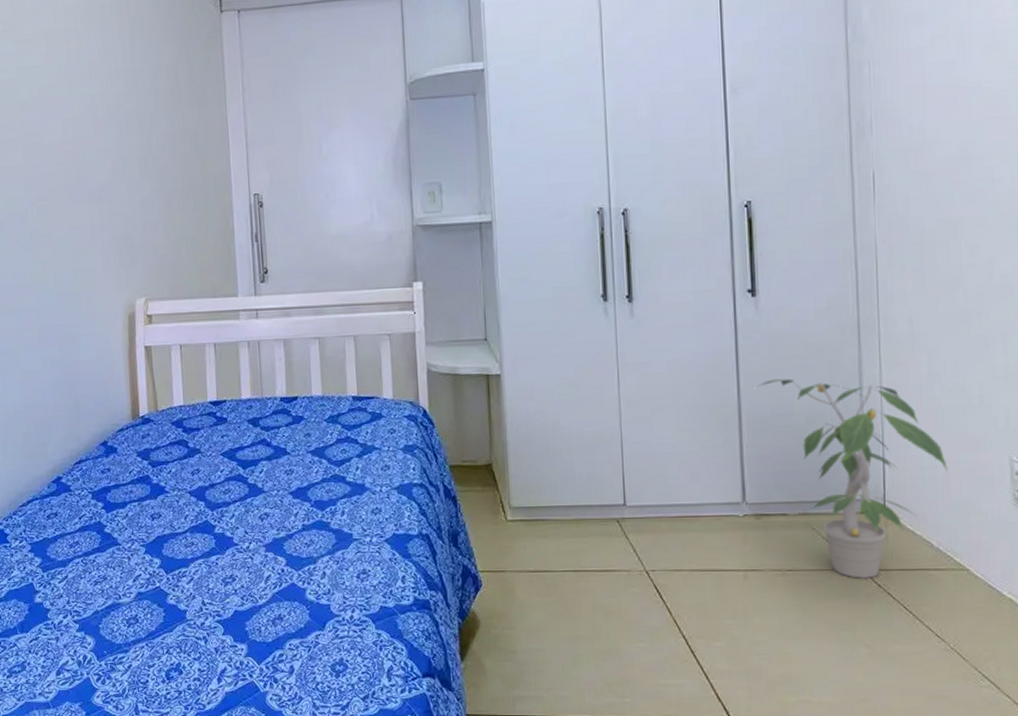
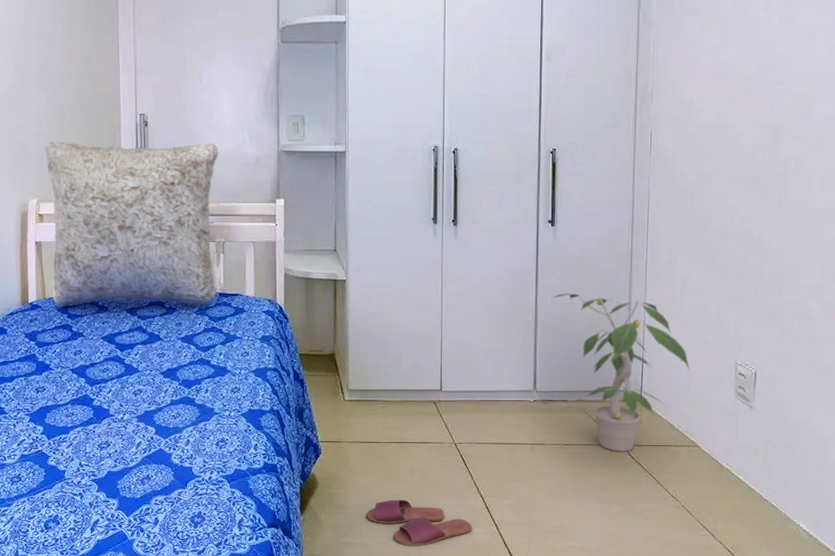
pillow: none [151,222,349,419] -> present [45,140,219,307]
slippers: none [540,642,676,700] -> present [365,499,473,546]

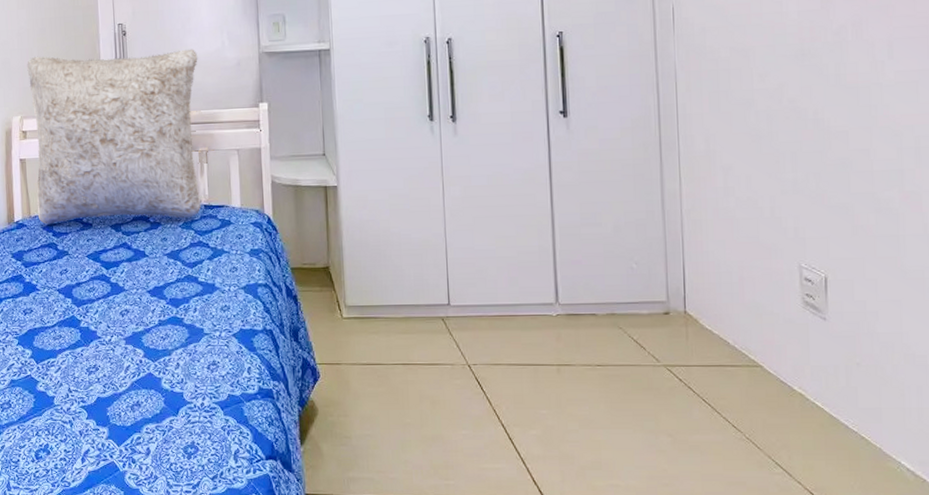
slippers: present [365,499,473,546] -> none [372,429,495,482]
potted plant: present [551,293,690,452] -> none [568,191,742,374]

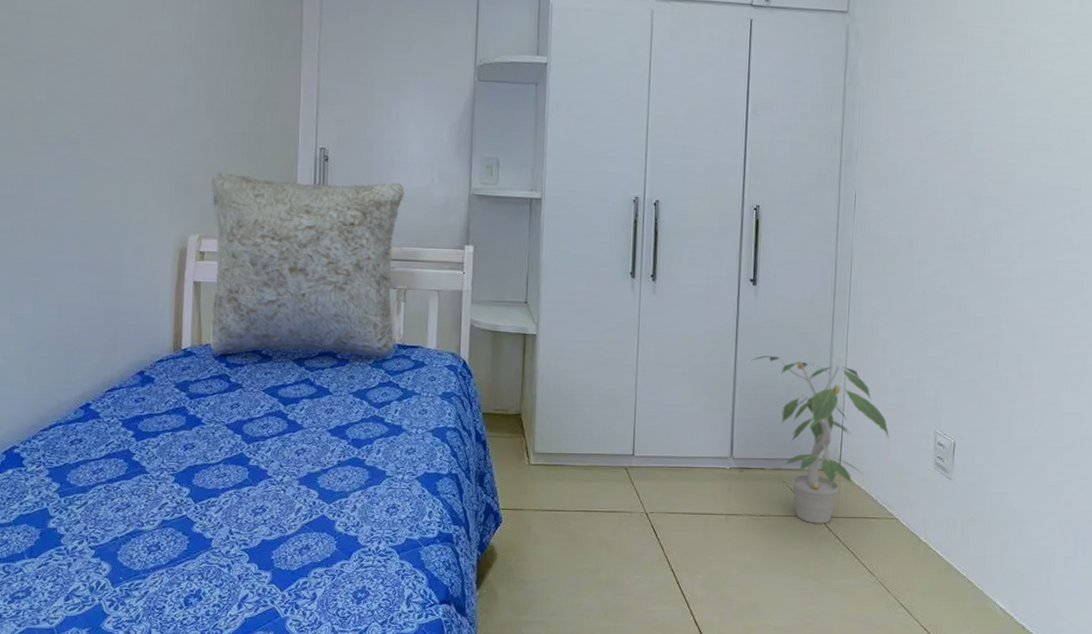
potted plant: none [568,191,742,374] -> present [750,355,889,524]

